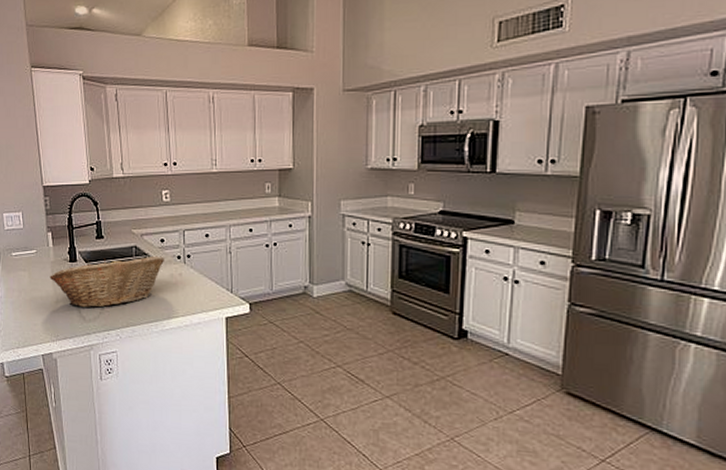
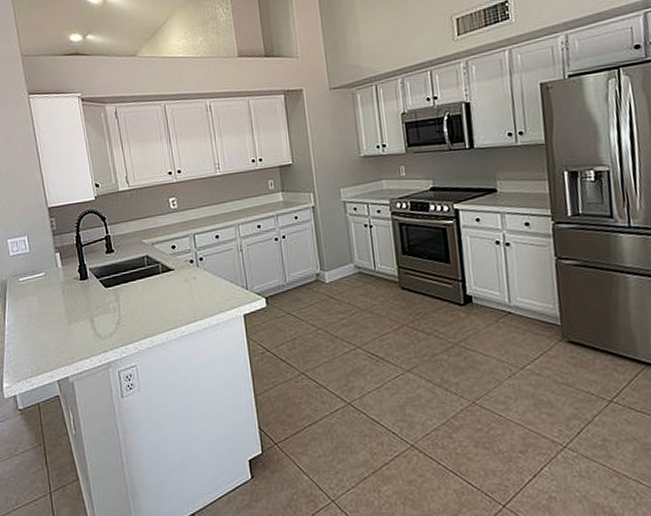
fruit basket: present [49,255,164,308] -> none [60,262,177,325]

